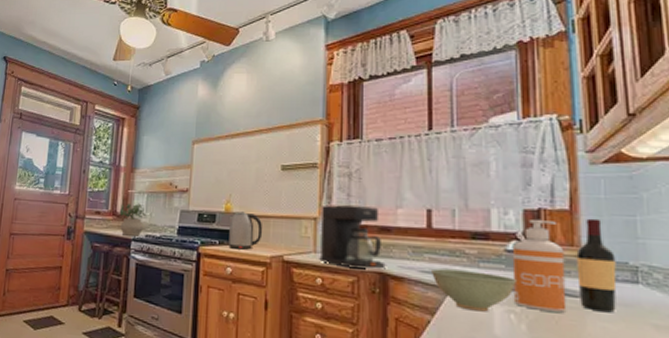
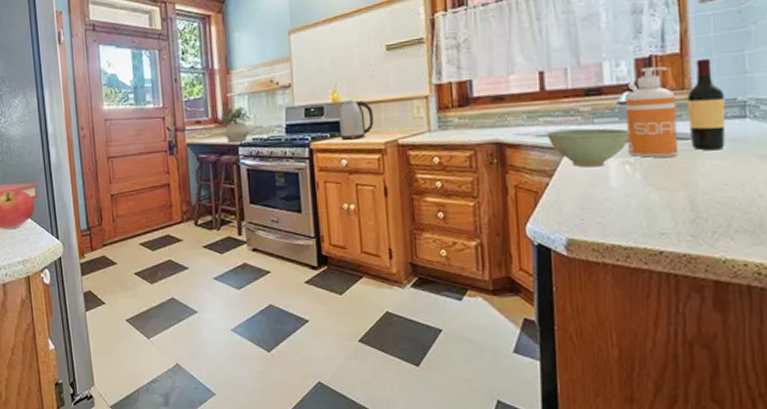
coffee maker: present [319,204,386,269] -> none [432,76,502,143]

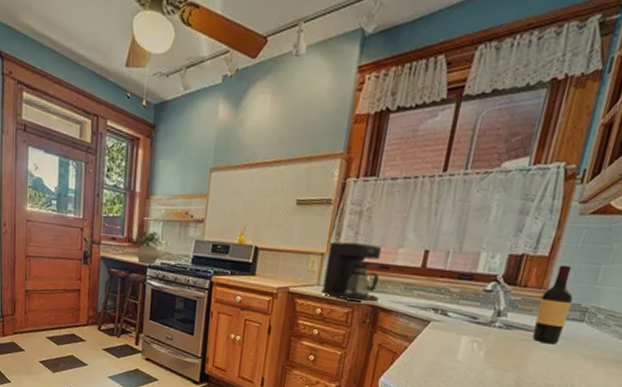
kettle: present [337,100,374,140] -> none [239,244,273,281]
coffee maker: none [432,76,502,143] -> present [321,241,382,303]
bowl: present [547,128,630,168] -> none [417,303,486,341]
soap dispenser: present [625,66,679,158] -> none [479,263,535,343]

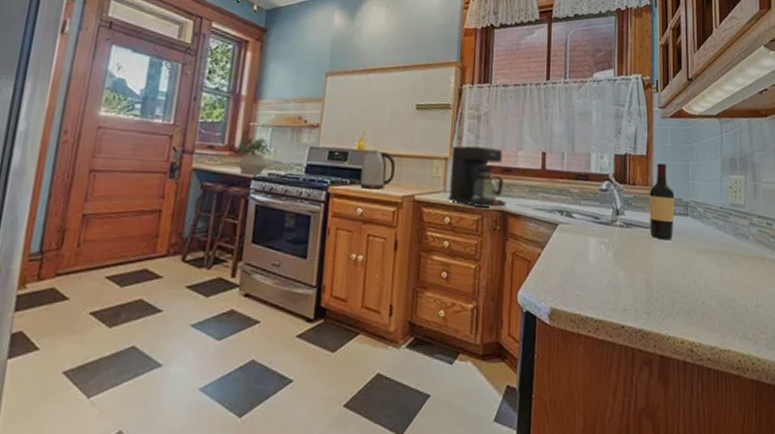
kettle: none [239,244,273,281] -> present [360,150,395,190]

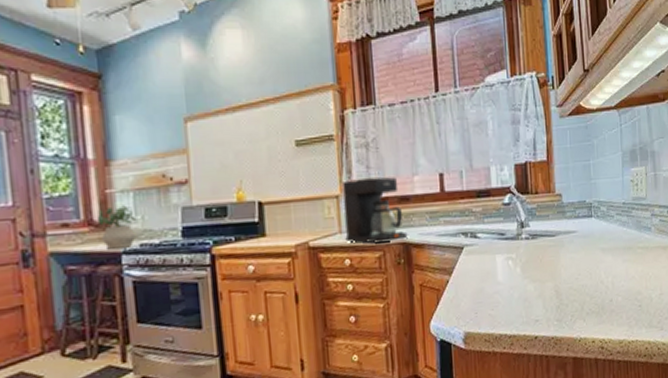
kettle: present [360,150,395,190] -> none [242,199,283,244]
wine bottle: present [649,163,675,240] -> none [552,166,579,246]

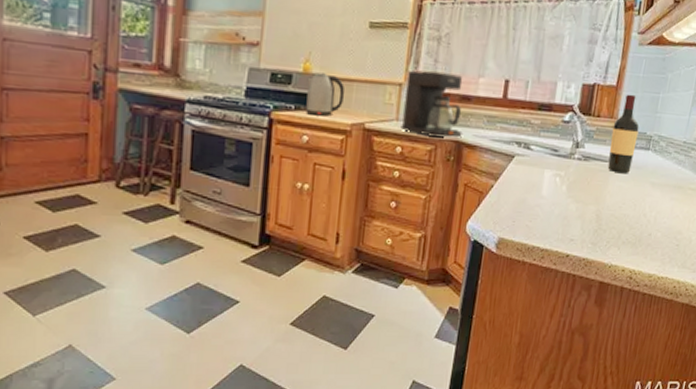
potted plant: present [96,205,137,249] -> none [167,55,205,98]
kettle: none [242,199,283,244] -> present [306,73,344,117]
wine bottle: none [552,166,579,246] -> present [607,94,639,174]

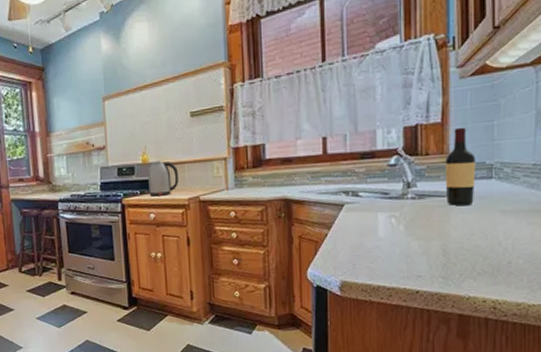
coffee maker: present [400,70,463,138] -> none [230,141,289,199]

